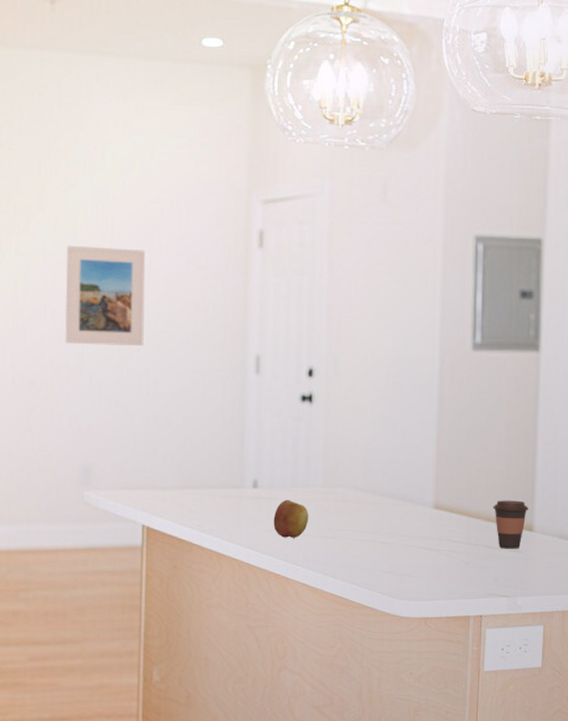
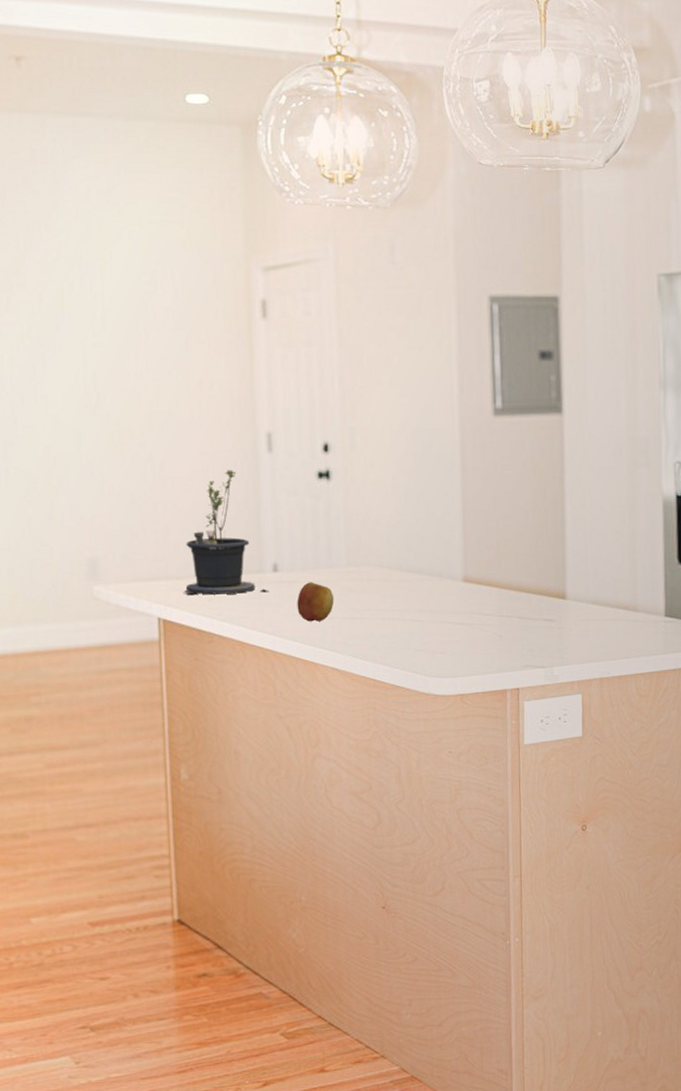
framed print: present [65,245,146,347] -> none [54,324,146,431]
potted plant: none [167,389,248,508] -> present [183,470,270,595]
coffee cup: present [493,500,528,549] -> none [524,568,560,619]

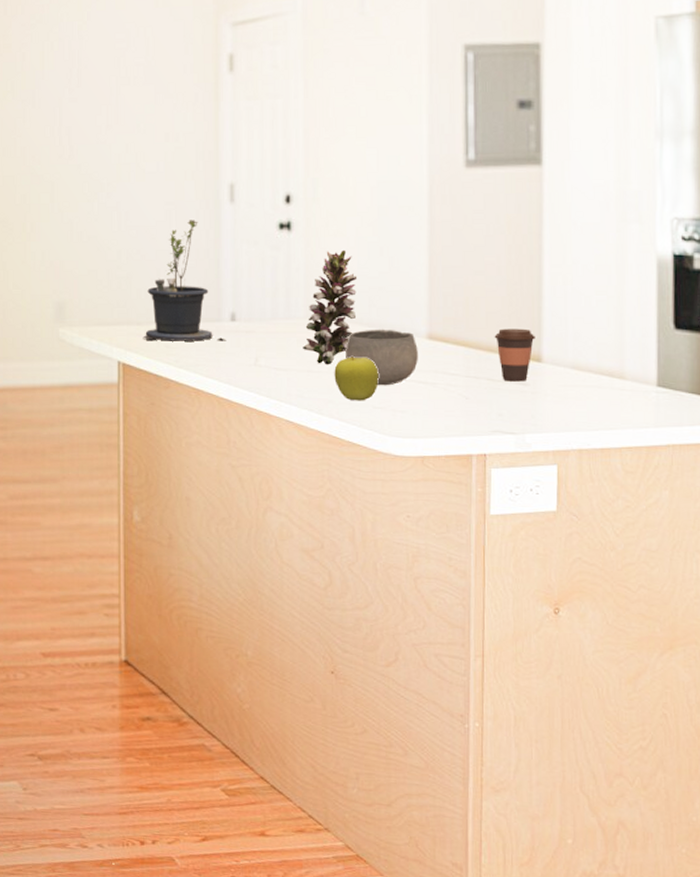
apple: present [297,582,334,622] -> none [253,333,291,373]
flower: none [345,497,396,612] -> present [303,249,358,365]
fruit: none [376,601,419,645] -> present [334,357,379,401]
bowl: none [386,574,455,629] -> present [345,329,418,386]
coffee cup: none [524,568,560,619] -> present [494,328,535,382]

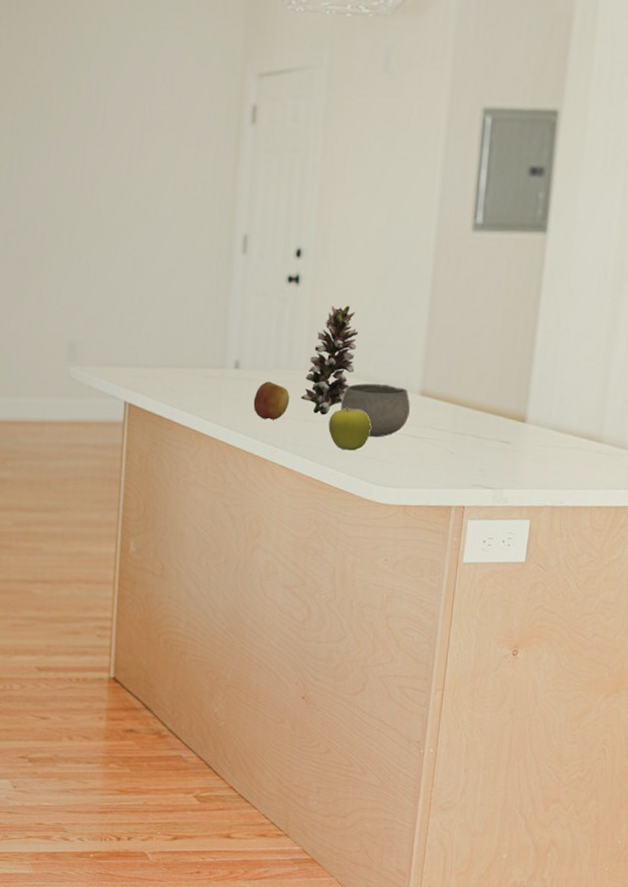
potted plant: present [143,220,227,343] -> none [149,268,229,388]
apple: none [253,333,291,373] -> present [253,381,290,420]
coffee cup: present [494,328,535,382] -> none [483,389,523,440]

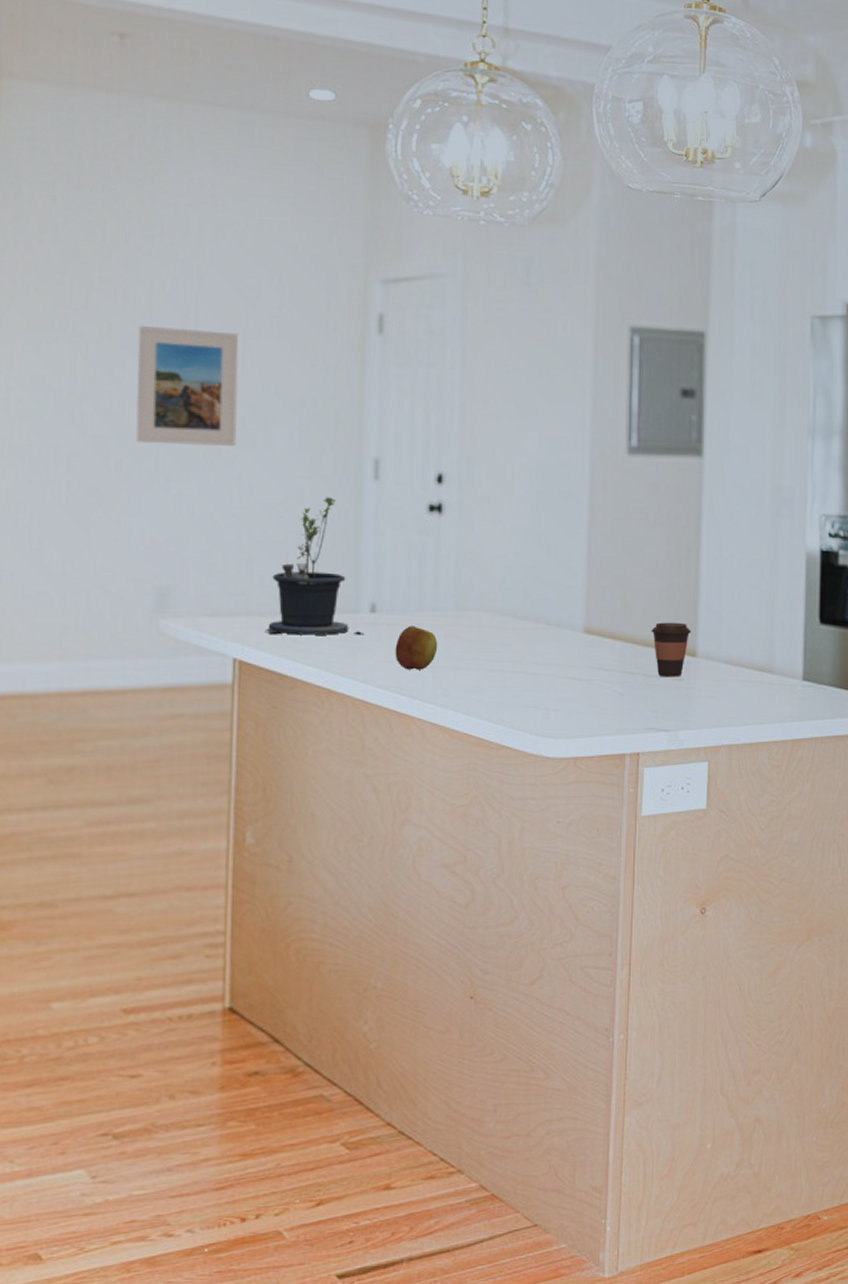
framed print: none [56,123,137,225] -> present [136,325,239,447]
potted plant: none [149,268,229,388] -> present [265,497,365,636]
flower: present [301,305,359,415] -> none [451,536,513,661]
fruit: present [328,408,371,451] -> none [484,652,532,700]
bowl: present [341,383,410,438] -> none [497,622,574,683]
coffee cup: none [483,389,523,440] -> present [651,622,691,677]

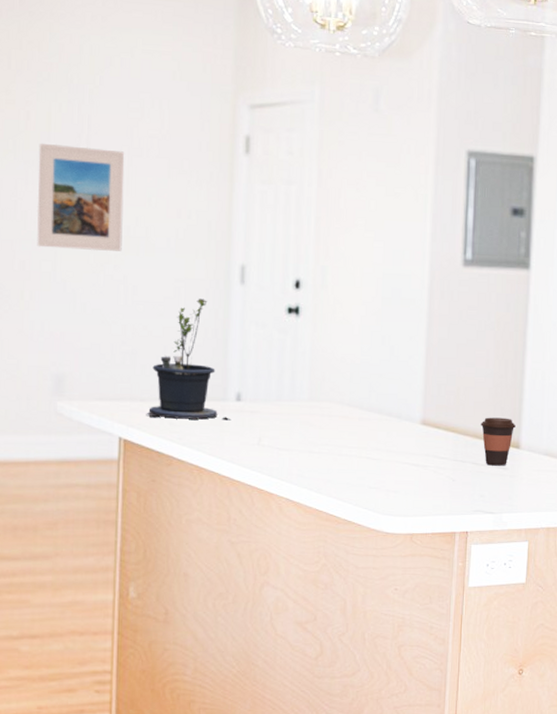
apple: present [395,626,438,670] -> none [257,413,294,453]

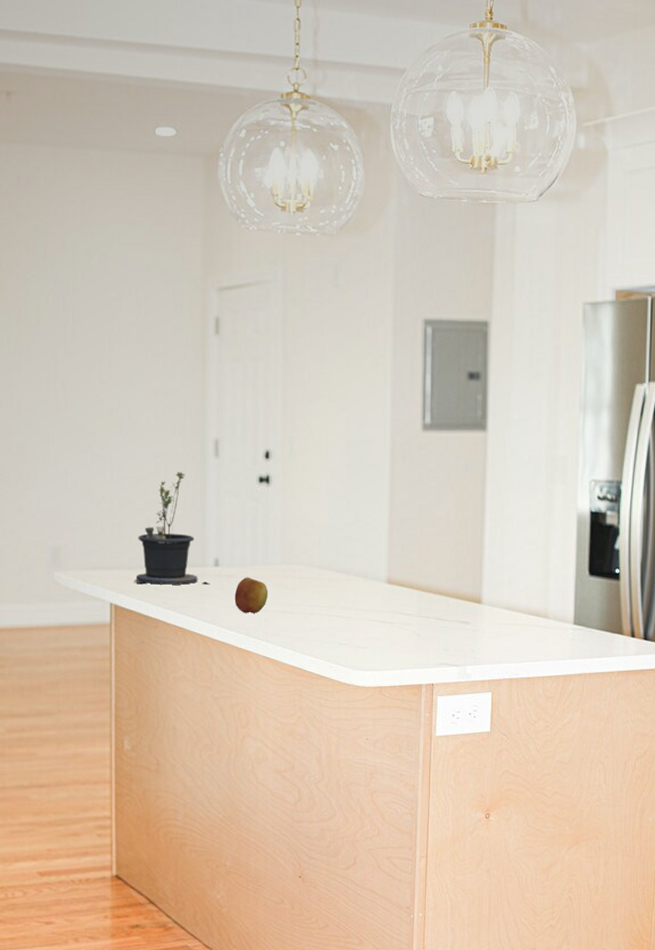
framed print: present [37,143,125,252] -> none [30,335,107,433]
apple: none [257,413,294,453] -> present [234,577,268,613]
coffee cup: present [480,417,516,466] -> none [443,574,477,621]

